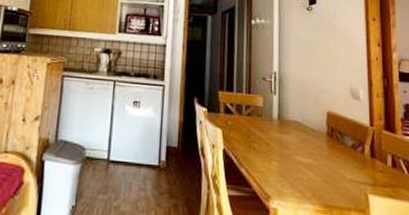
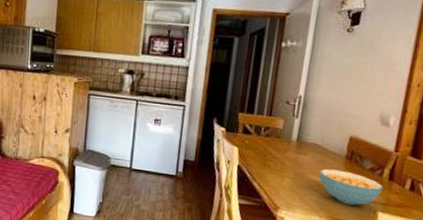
cereal bowl: none [305,148,367,189] -> present [319,168,383,206]

